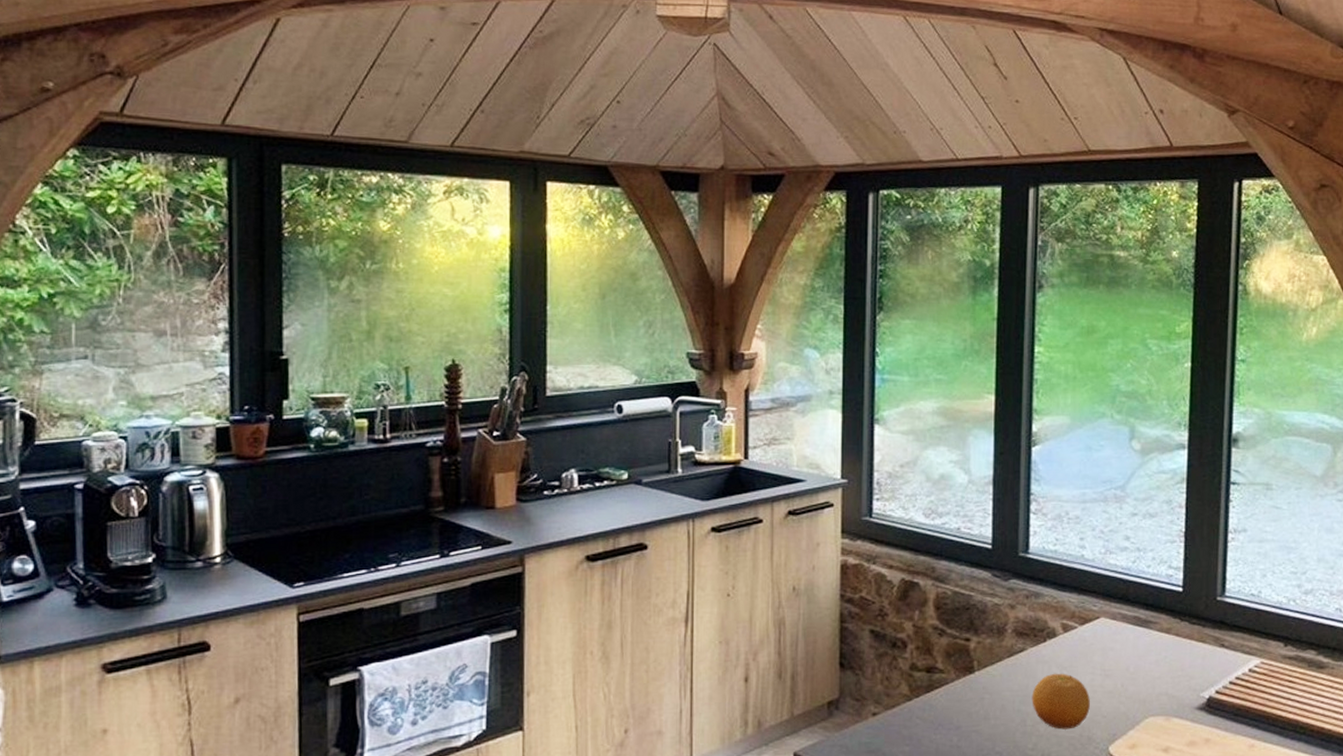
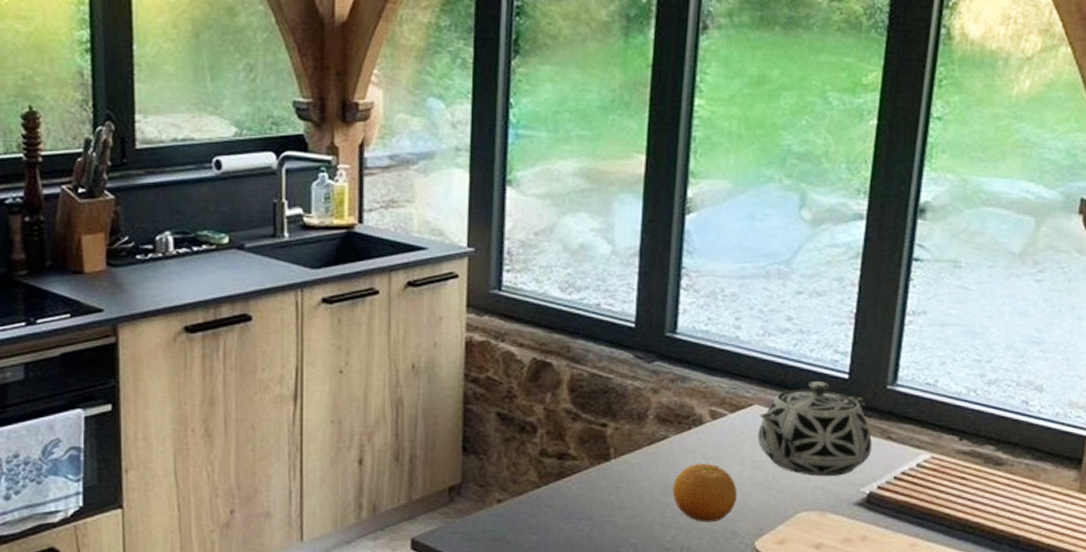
teapot: none [1106,595,1208,683] -> present [757,381,873,477]

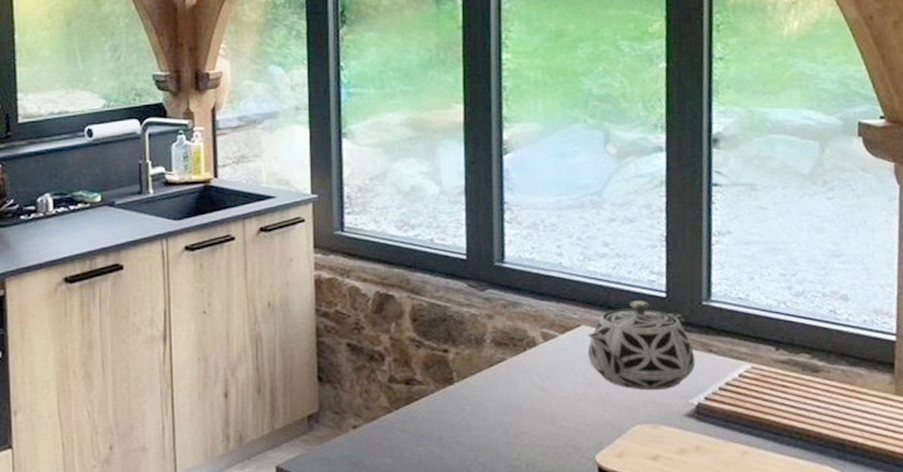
fruit: present [672,463,737,522] -> none [513,382,574,439]

